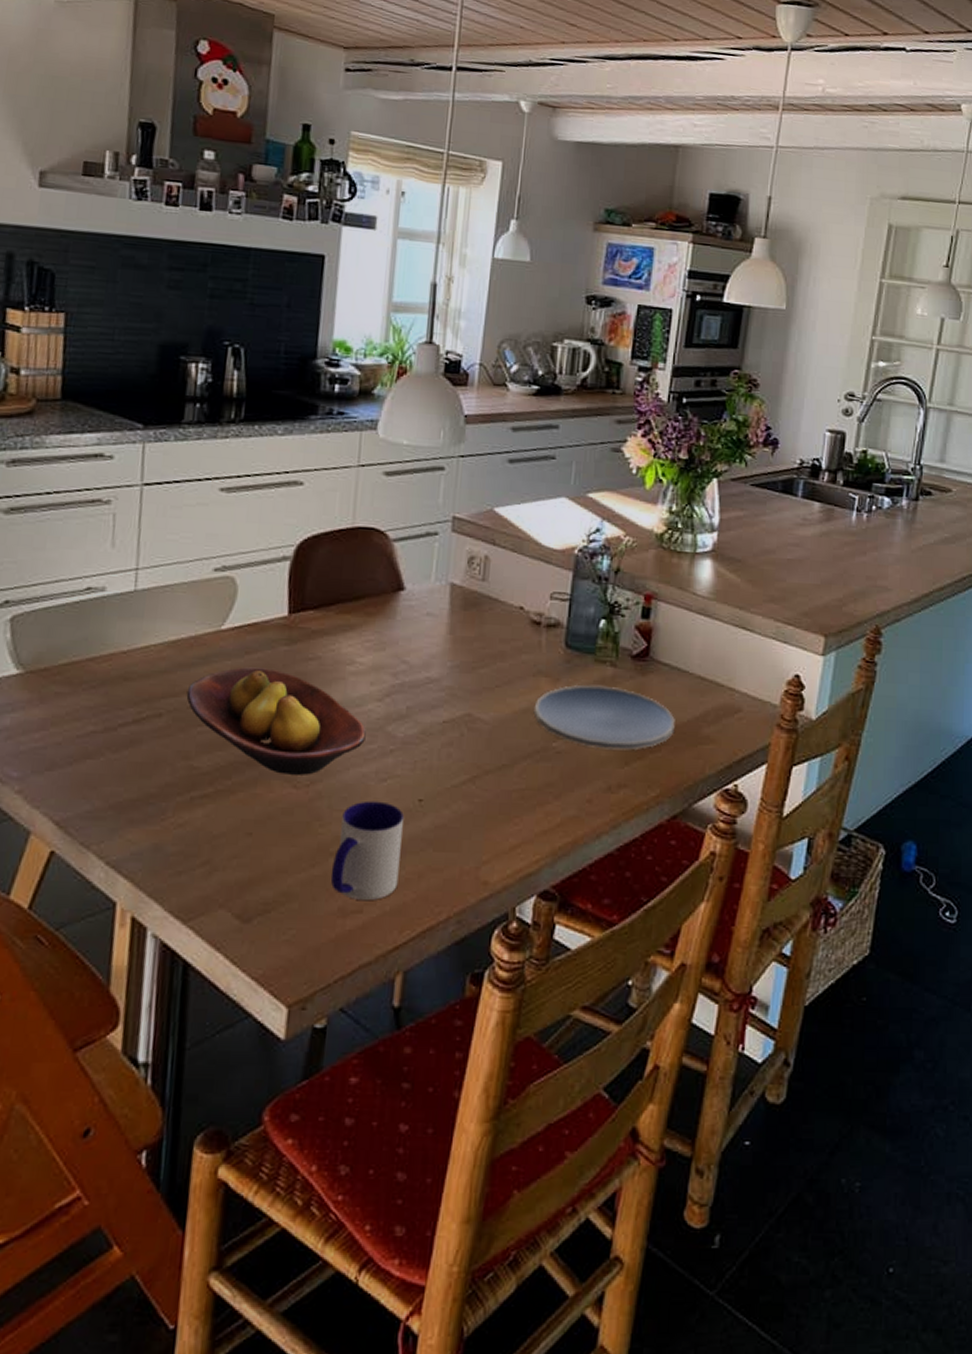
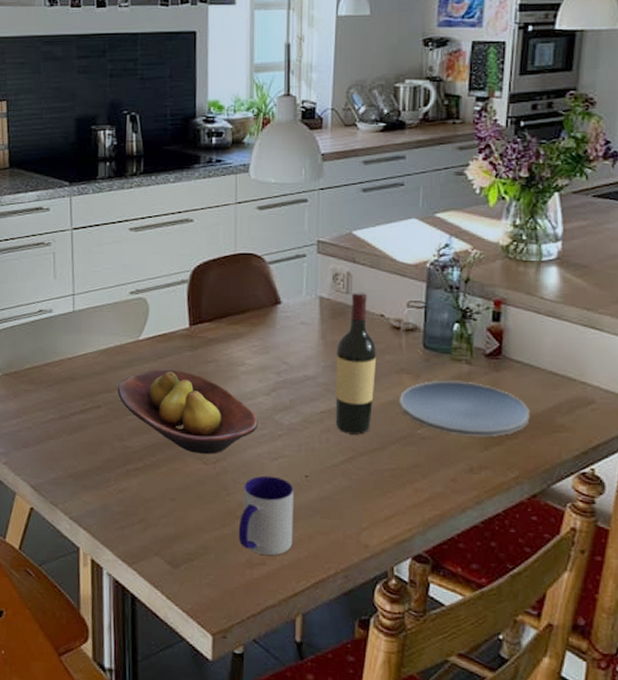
wine bottle: none [459,579,513,749] -> present [335,292,377,435]

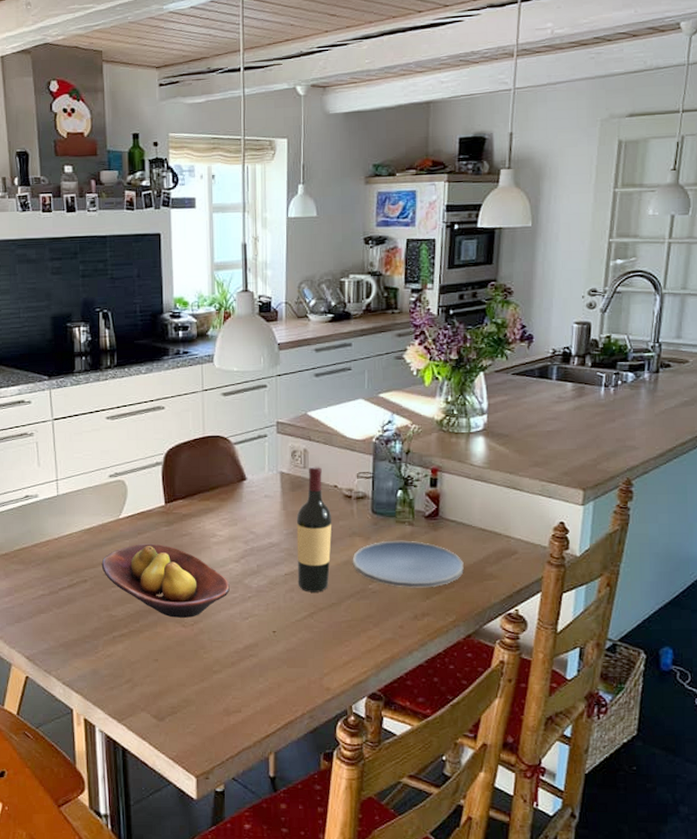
mug: present [238,475,293,555] -> none [215,633,264,703]

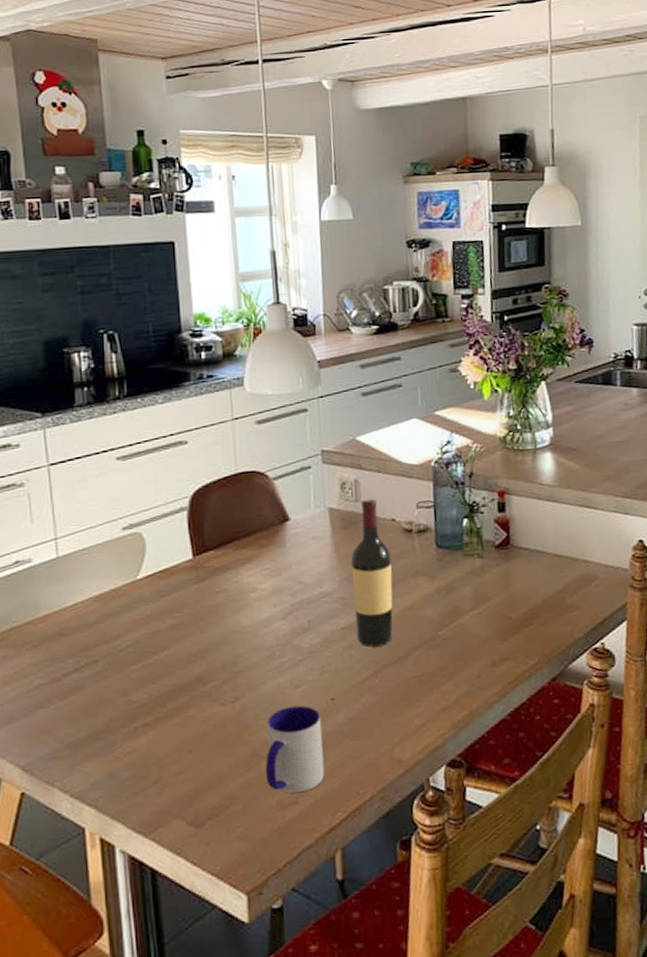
fruit bowl: present [101,543,230,618] -> none [116,606,277,696]
mug: none [215,633,264,703] -> present [265,705,325,793]
plate: present [352,540,464,588] -> none [417,575,542,631]

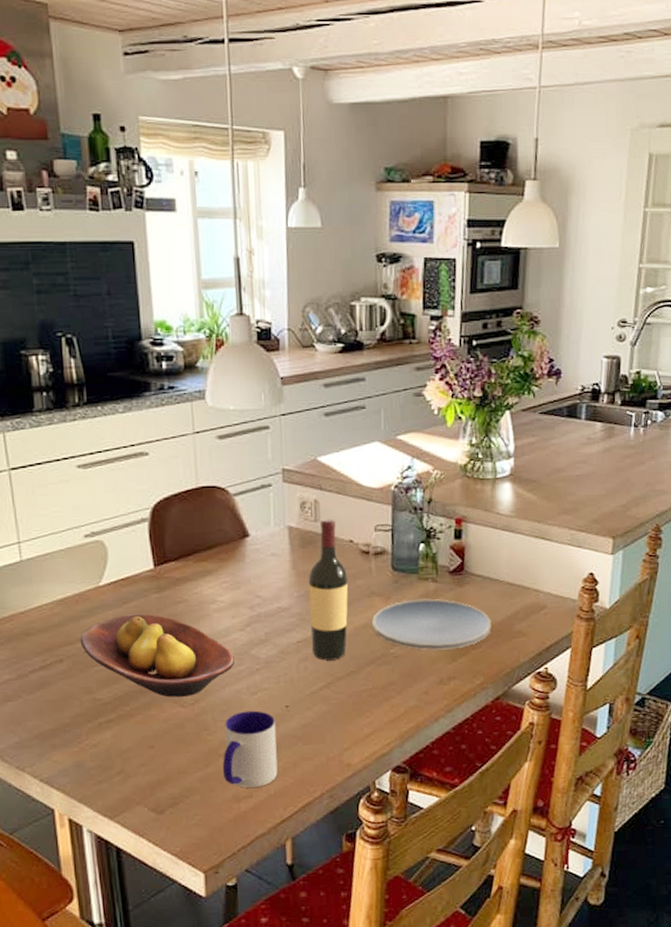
fruit bowl: none [116,606,277,696] -> present [80,613,235,697]
plate: none [417,575,542,631] -> present [371,598,491,650]

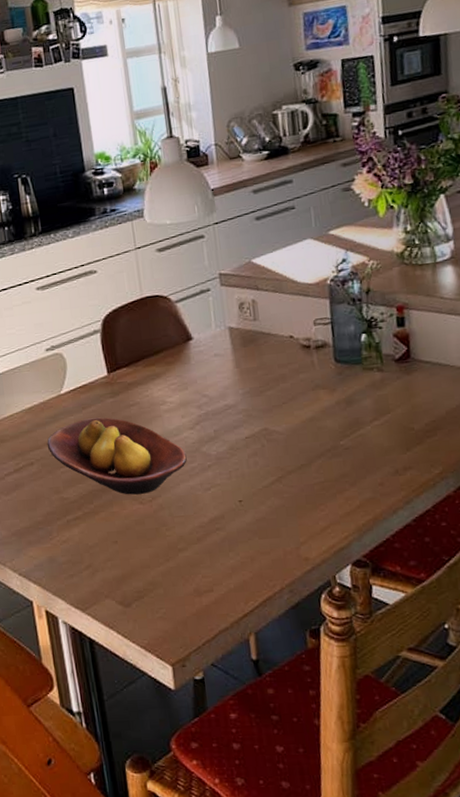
mug: present [222,710,278,788] -> none [181,505,236,582]
wine bottle: present [308,519,349,661] -> none [251,316,295,455]
plate: present [371,598,491,650] -> none [318,388,446,441]

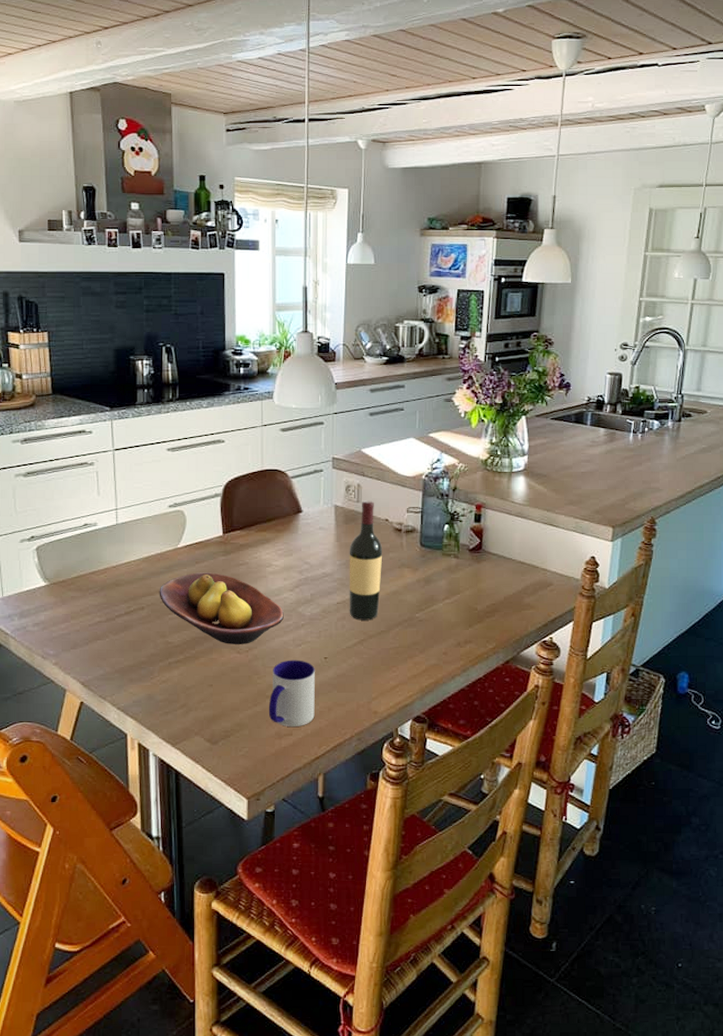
mug: none [181,505,236,582] -> present [268,660,315,726]
wine bottle: none [251,316,295,455] -> present [349,500,383,621]

